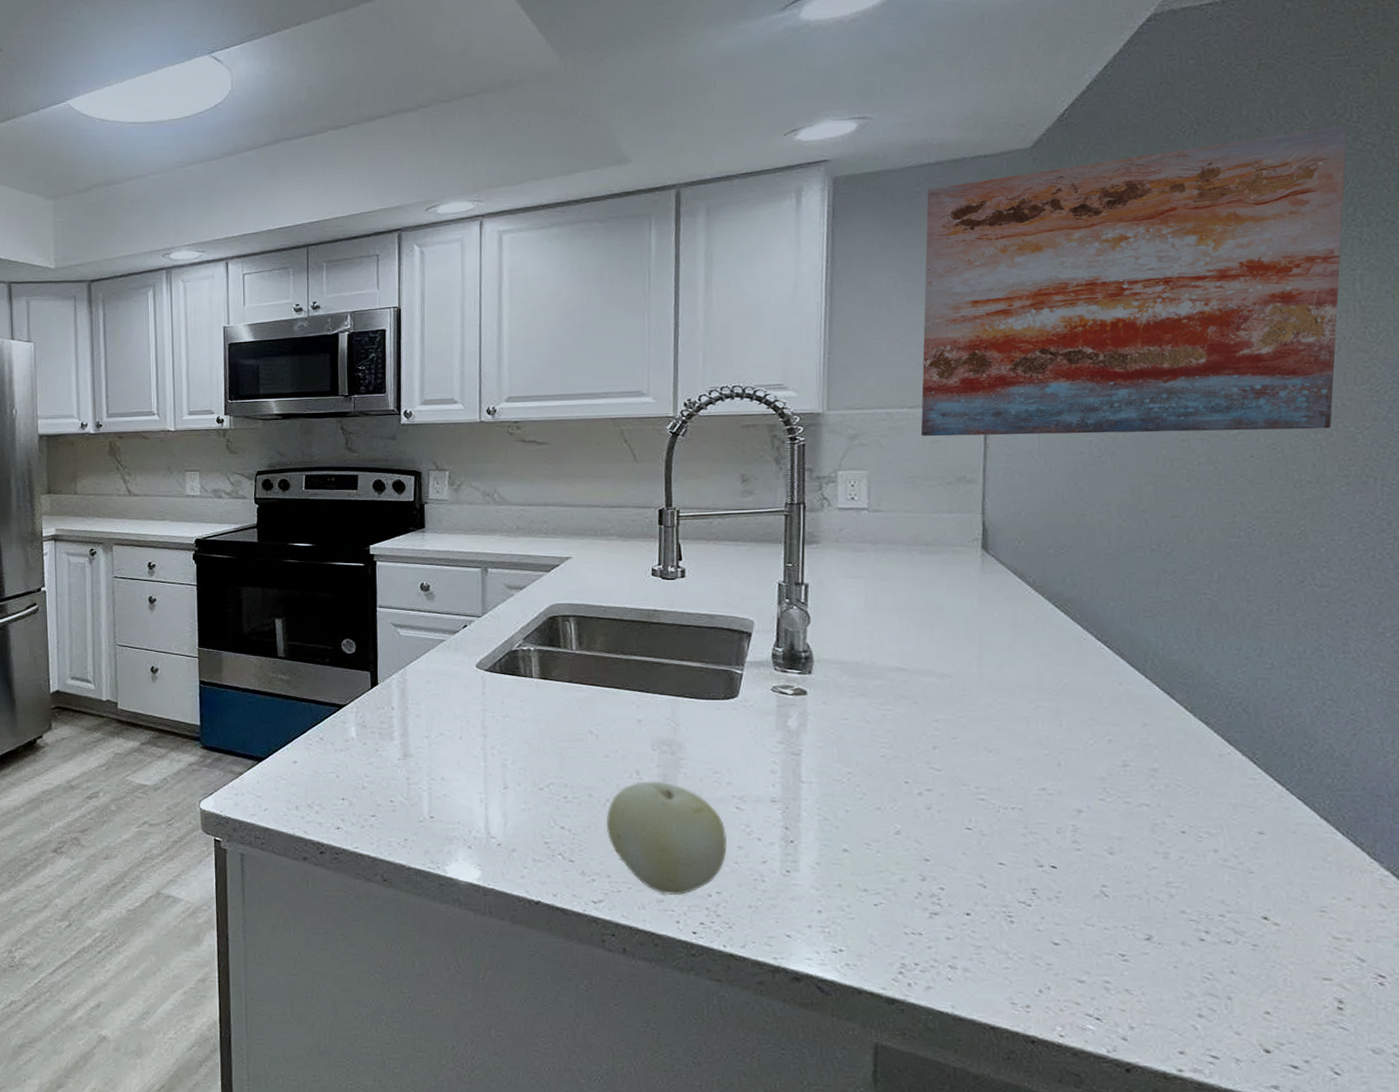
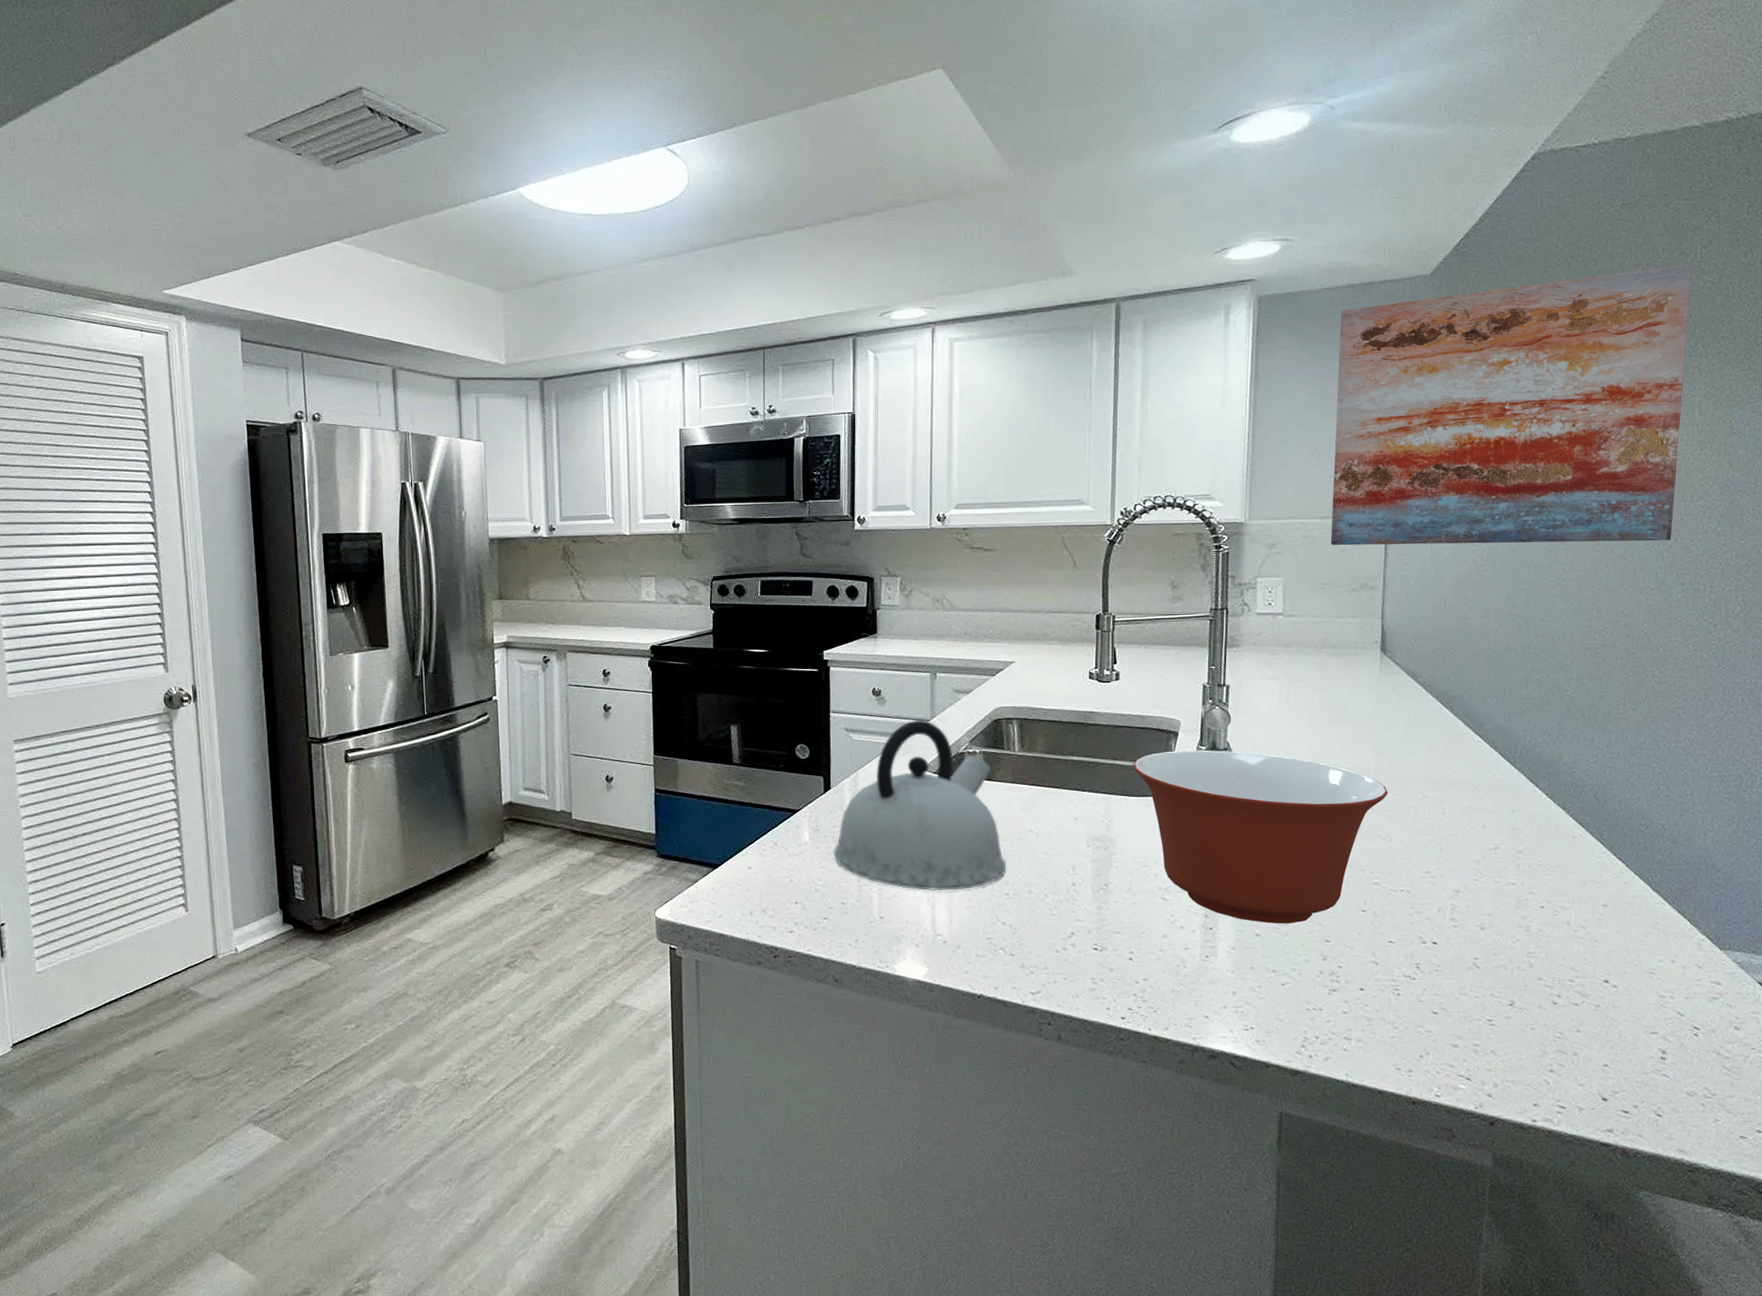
kettle: none [381,615,565,792] -> present [834,719,1007,891]
fruit: present [607,781,728,896] -> none [1045,876,1154,984]
mixing bowl: none [702,651,995,840] -> present [1133,750,1388,924]

